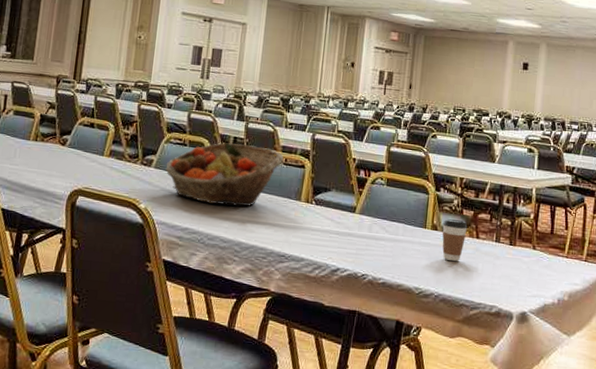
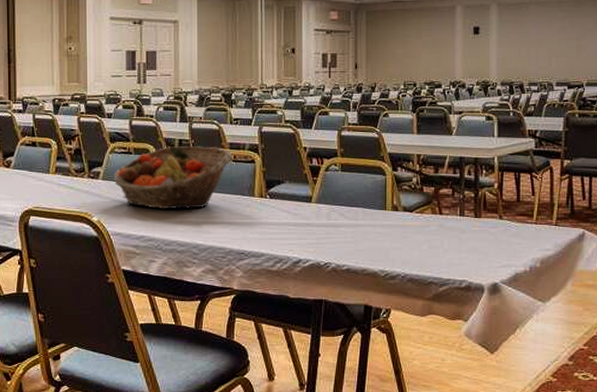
coffee cup: present [442,219,468,262] -> none [403,198,429,241]

